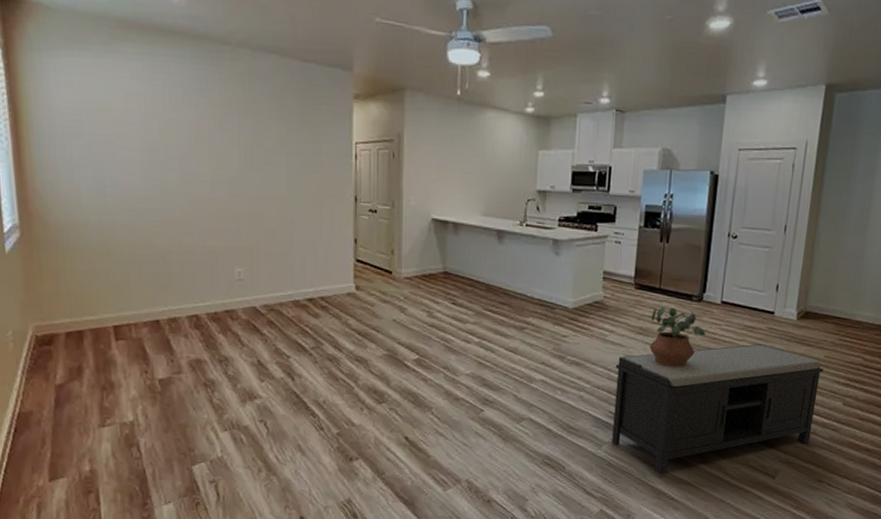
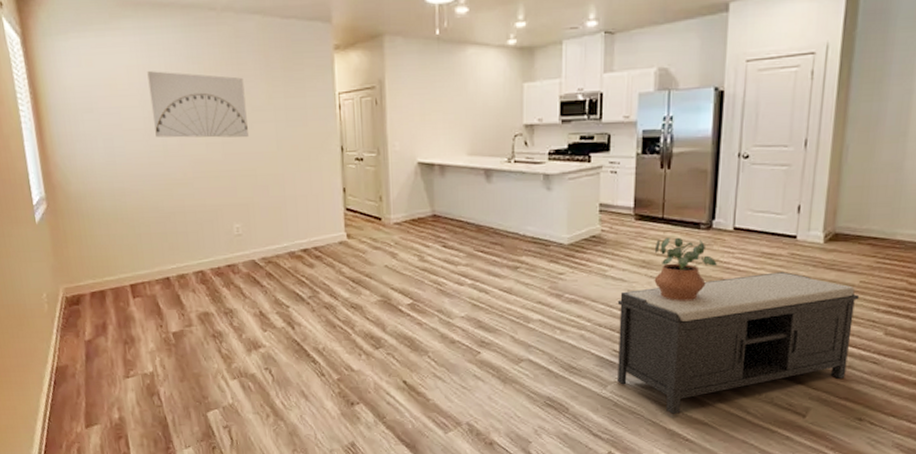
wall art: none [149,100,257,180] -> present [147,71,248,138]

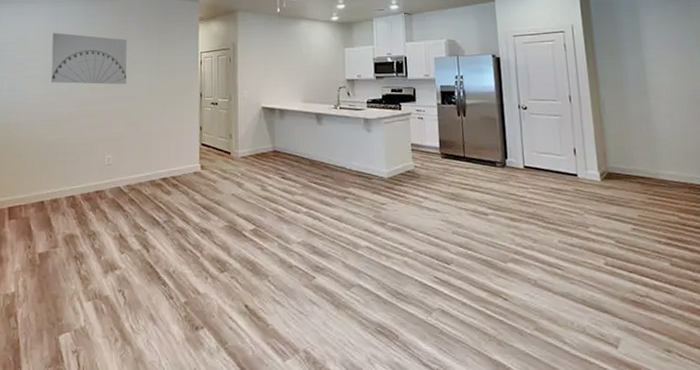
bench: present [617,272,860,415] -> none [434,206,646,344]
potted plant: present [654,237,717,302] -> none [461,173,515,231]

